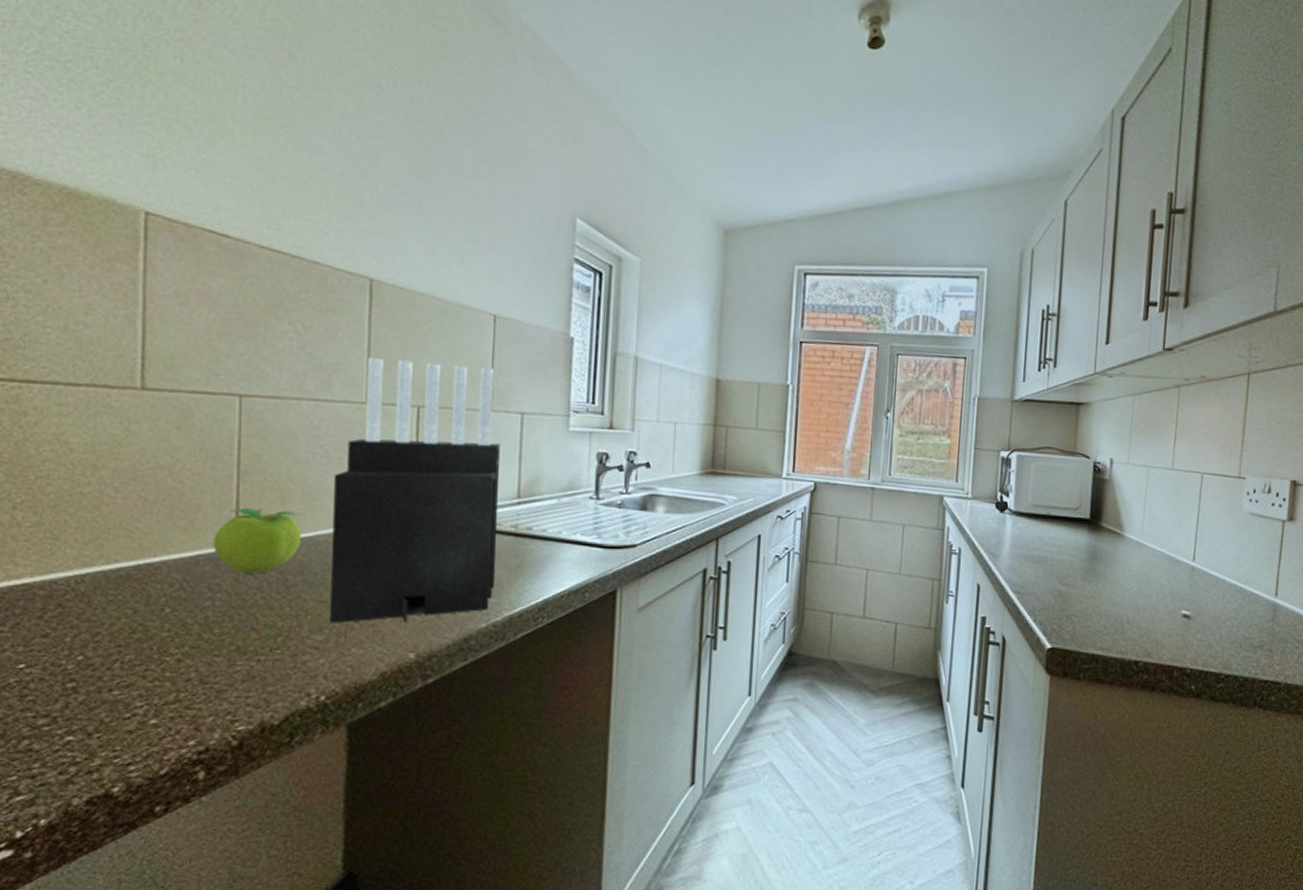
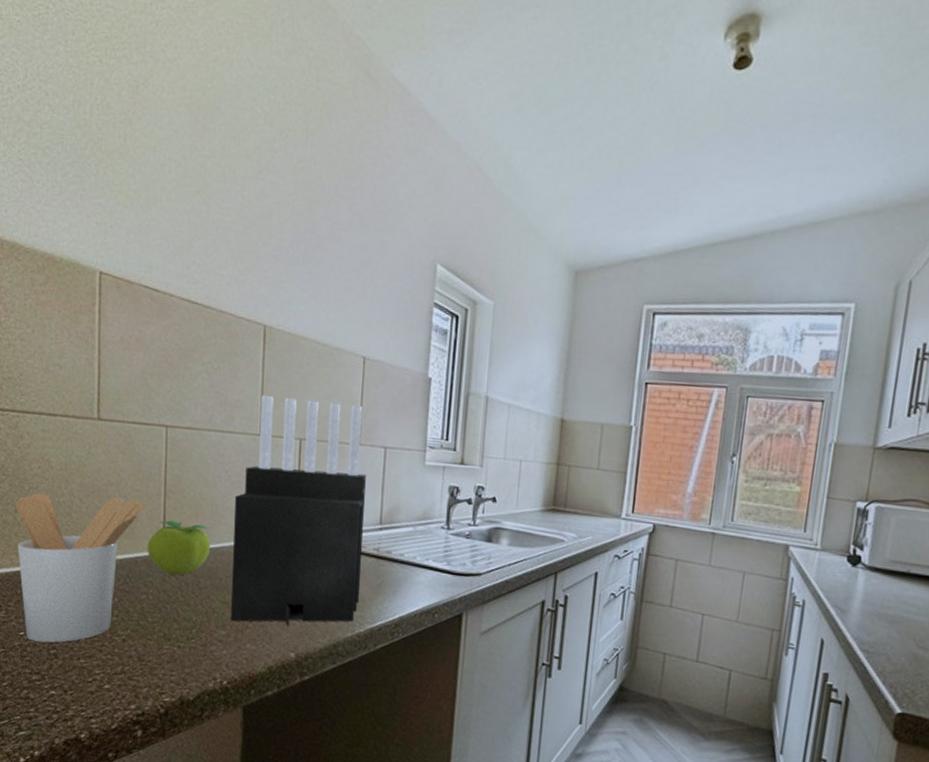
utensil holder: none [15,482,211,675] -> present [16,492,146,643]

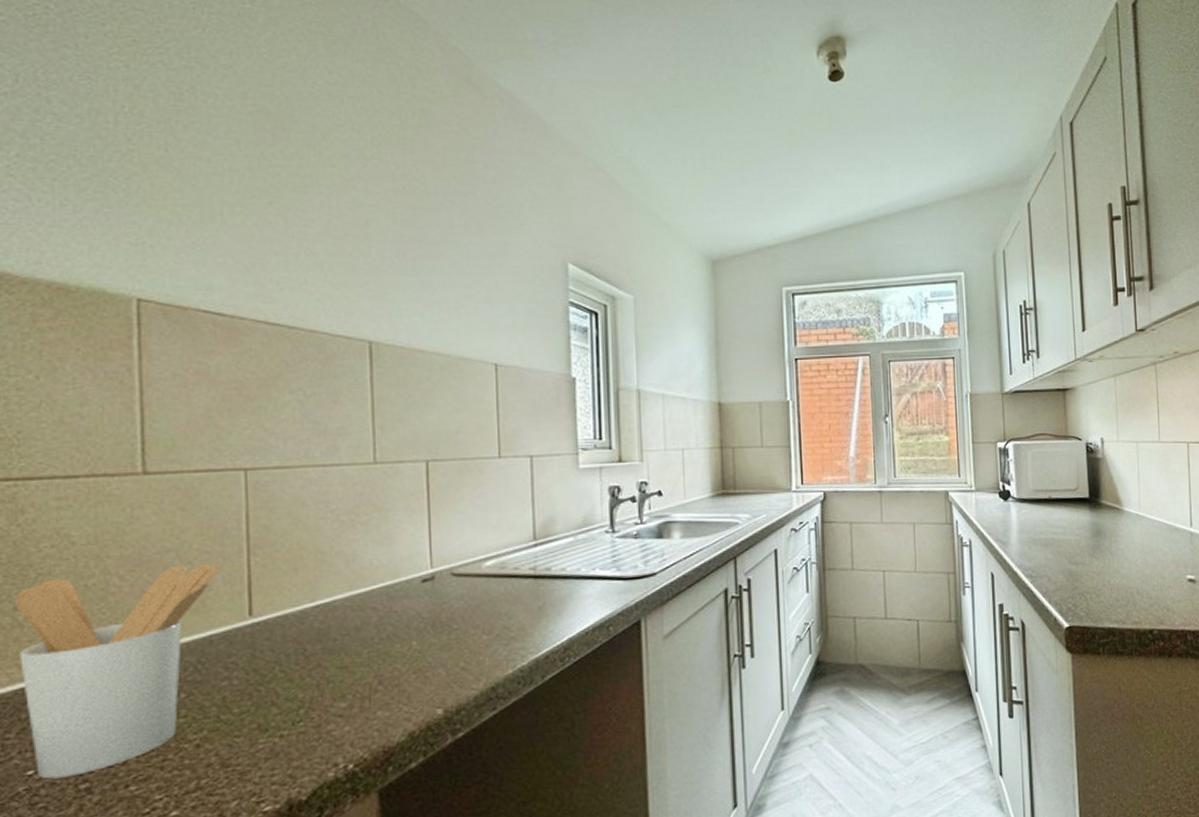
fruit: present [147,520,211,576] -> none [226,579,318,648]
knife block: present [231,394,367,626] -> none [347,415,519,689]

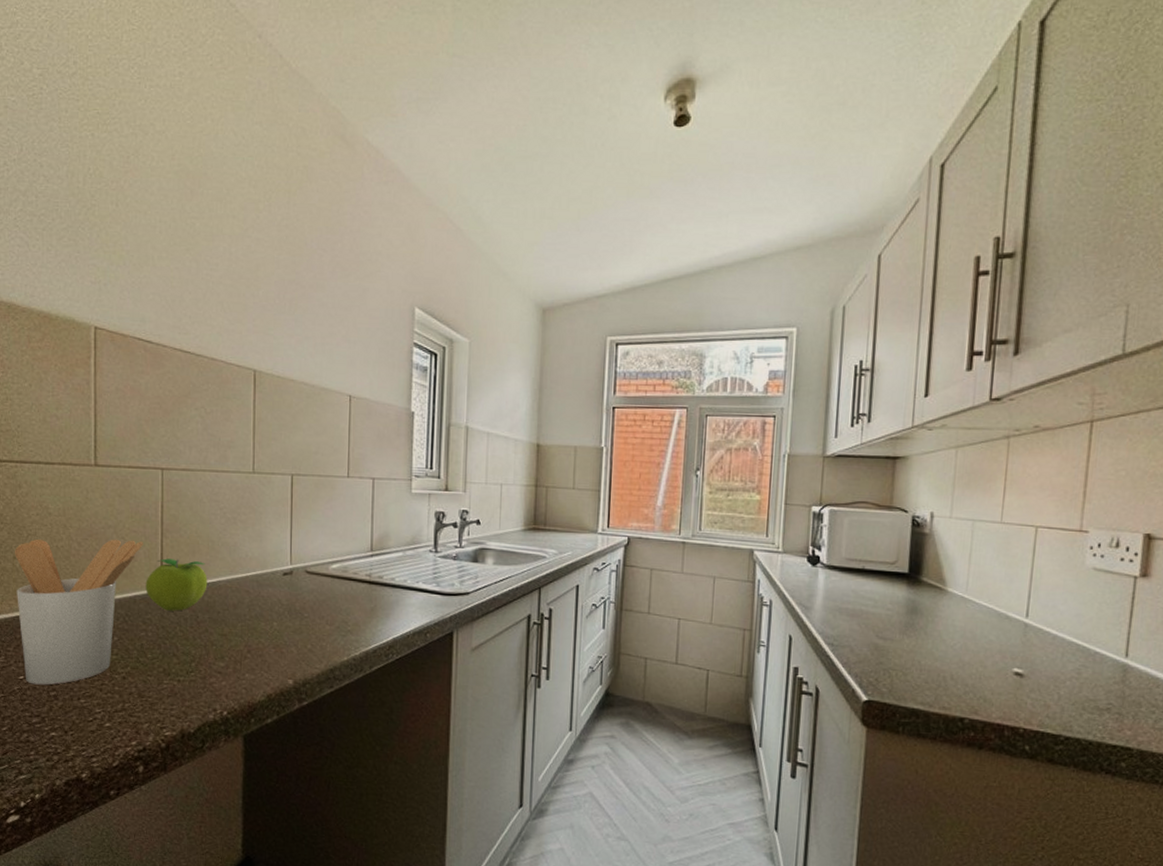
fruit: none [226,579,318,648] -> present [145,558,208,611]

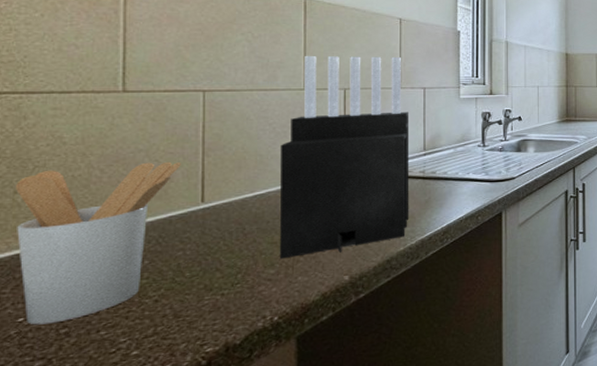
fruit: present [145,558,208,611] -> none [183,175,256,227]
knife block: none [229,435,357,654] -> present [280,55,410,259]

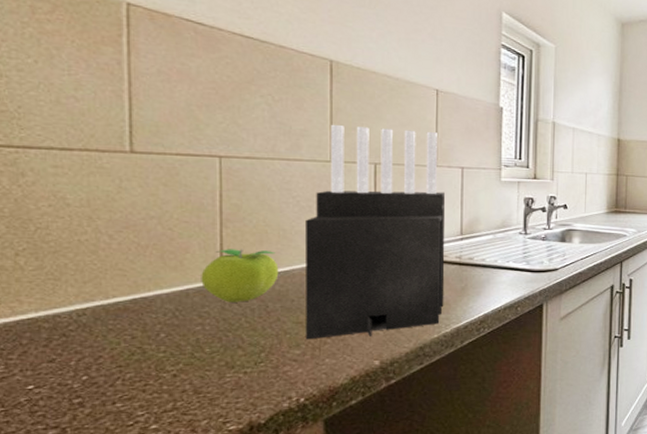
utensil holder: present [16,161,181,325] -> none [17,230,197,394]
fruit: none [183,175,256,227] -> present [201,249,279,302]

